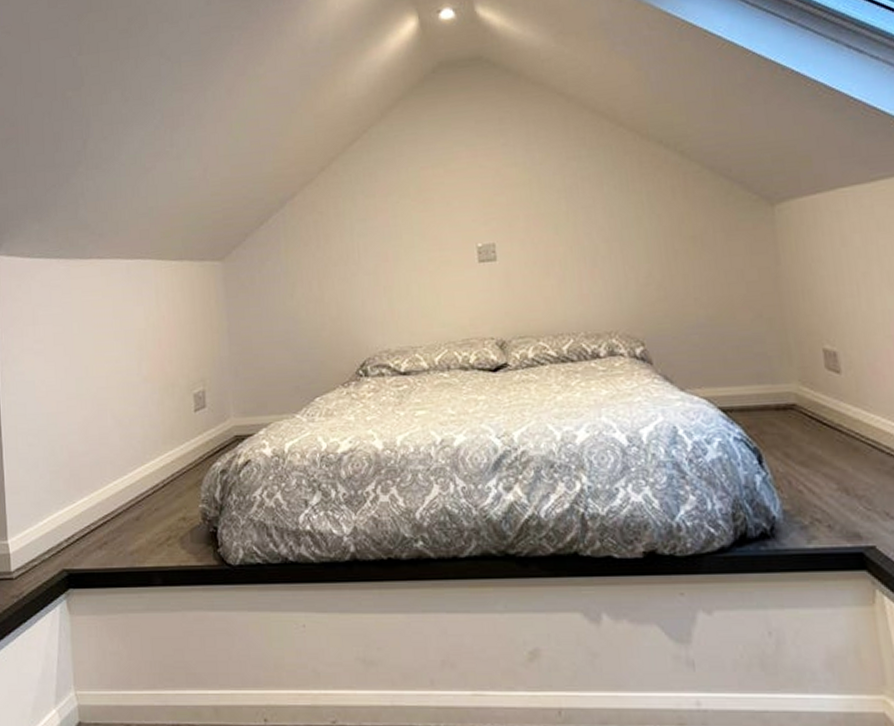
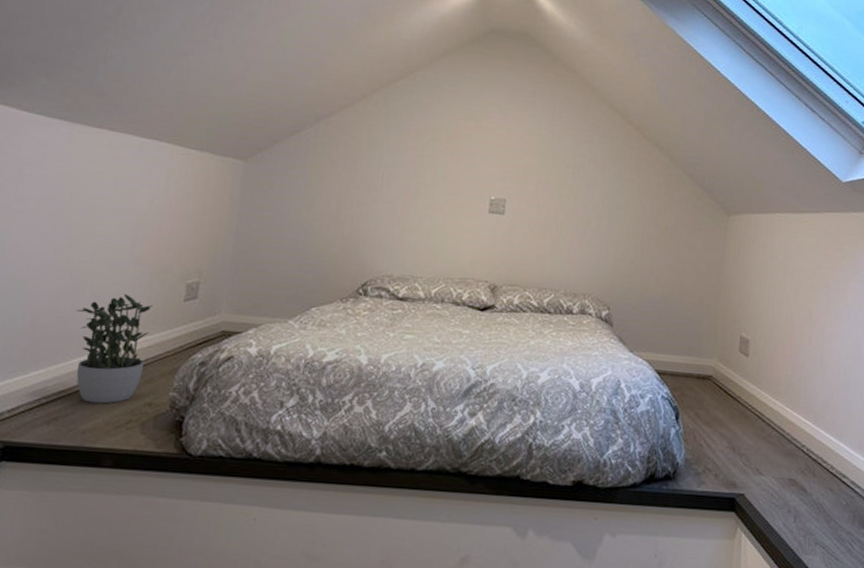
potted plant: none [104,413,172,524] -> present [76,294,153,404]

